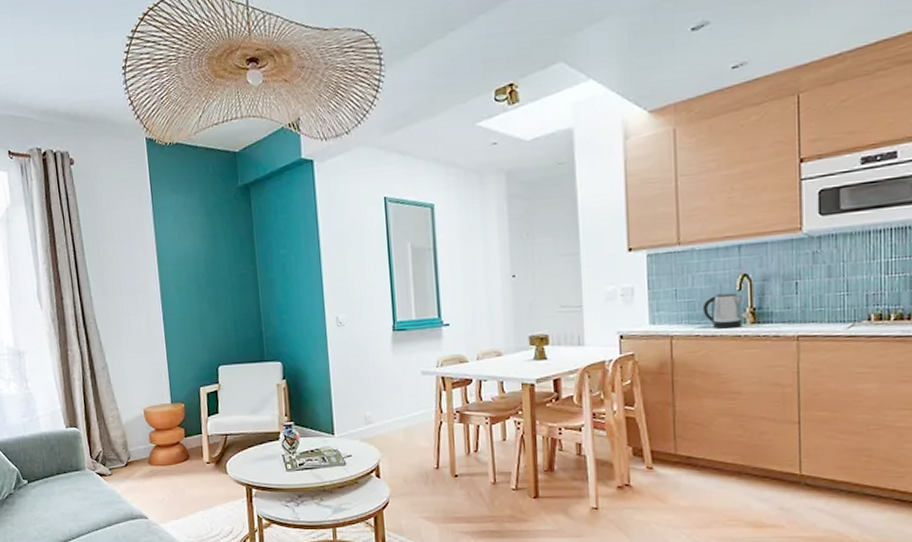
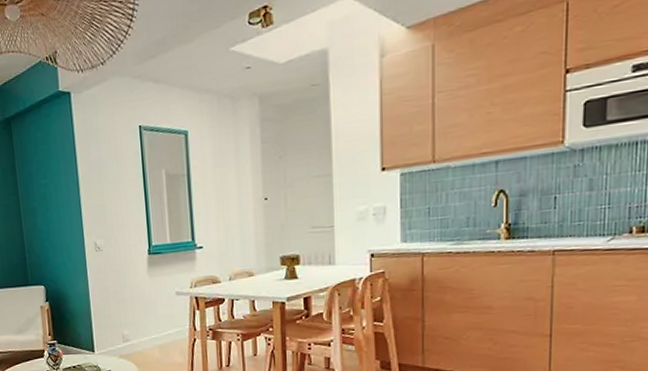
kettle: present [702,292,742,329] -> none [455,208,497,246]

